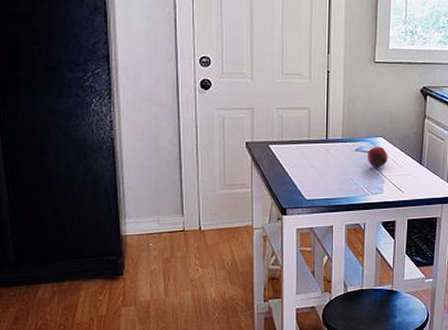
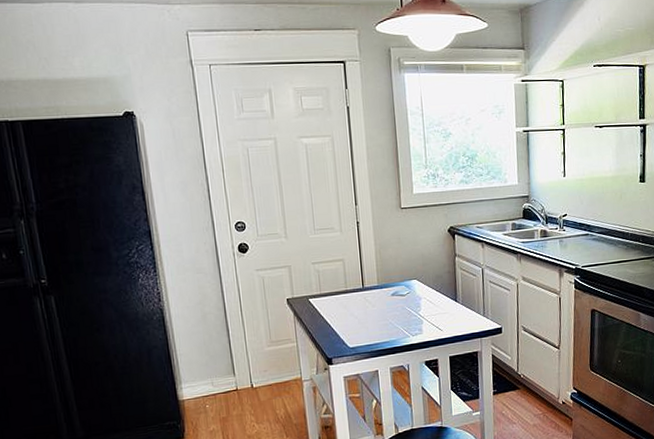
fruit: present [367,146,388,169] -> none [403,288,424,311]

